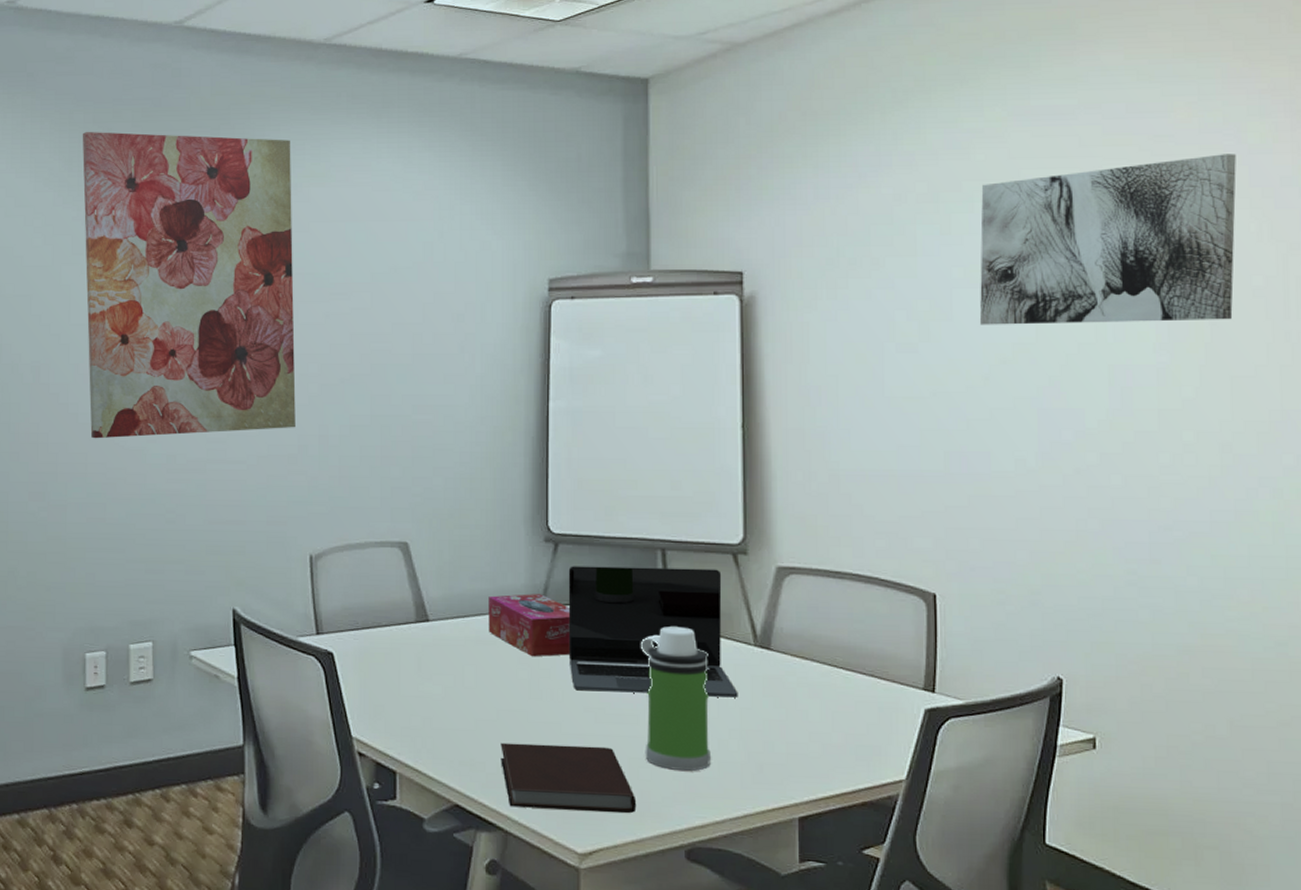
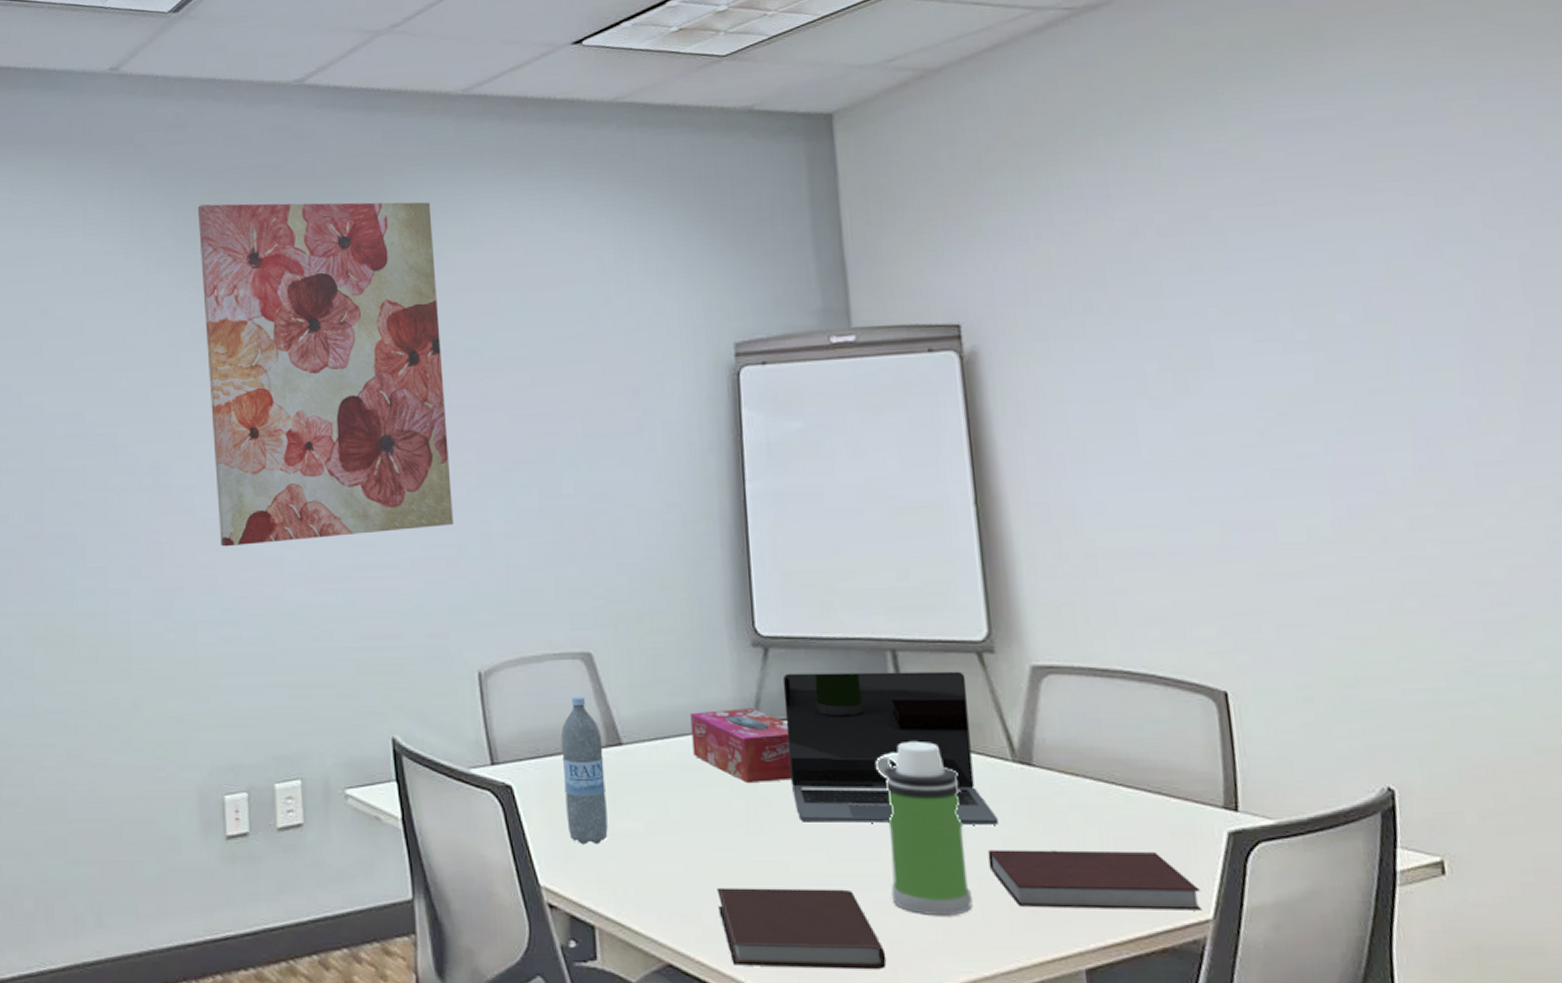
water bottle: none [377,578,413,704] -> present [560,696,608,845]
notebook: none [727,718,898,772] -> present [988,849,1202,911]
wall art: present [979,154,1237,325] -> none [1232,162,1552,373]

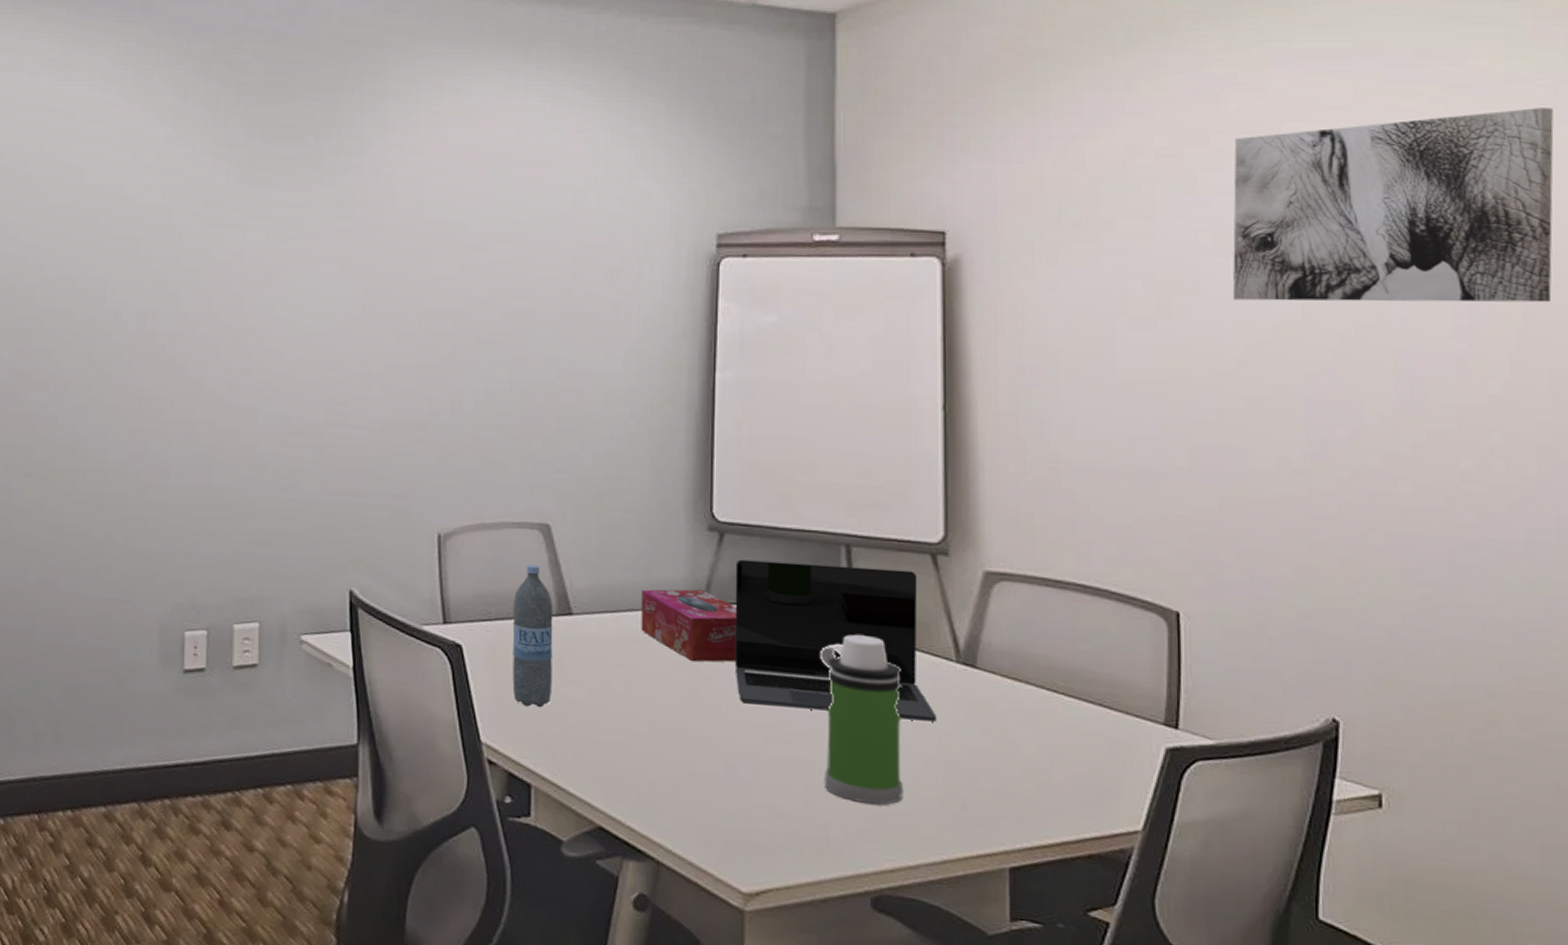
wall art: present [197,202,453,547] -> none [198,63,428,396]
notebook: present [717,887,887,970] -> none [653,758,813,850]
notebook: present [988,849,1202,911] -> none [923,745,1132,822]
wall art: none [1232,162,1552,373] -> present [1232,108,1554,303]

